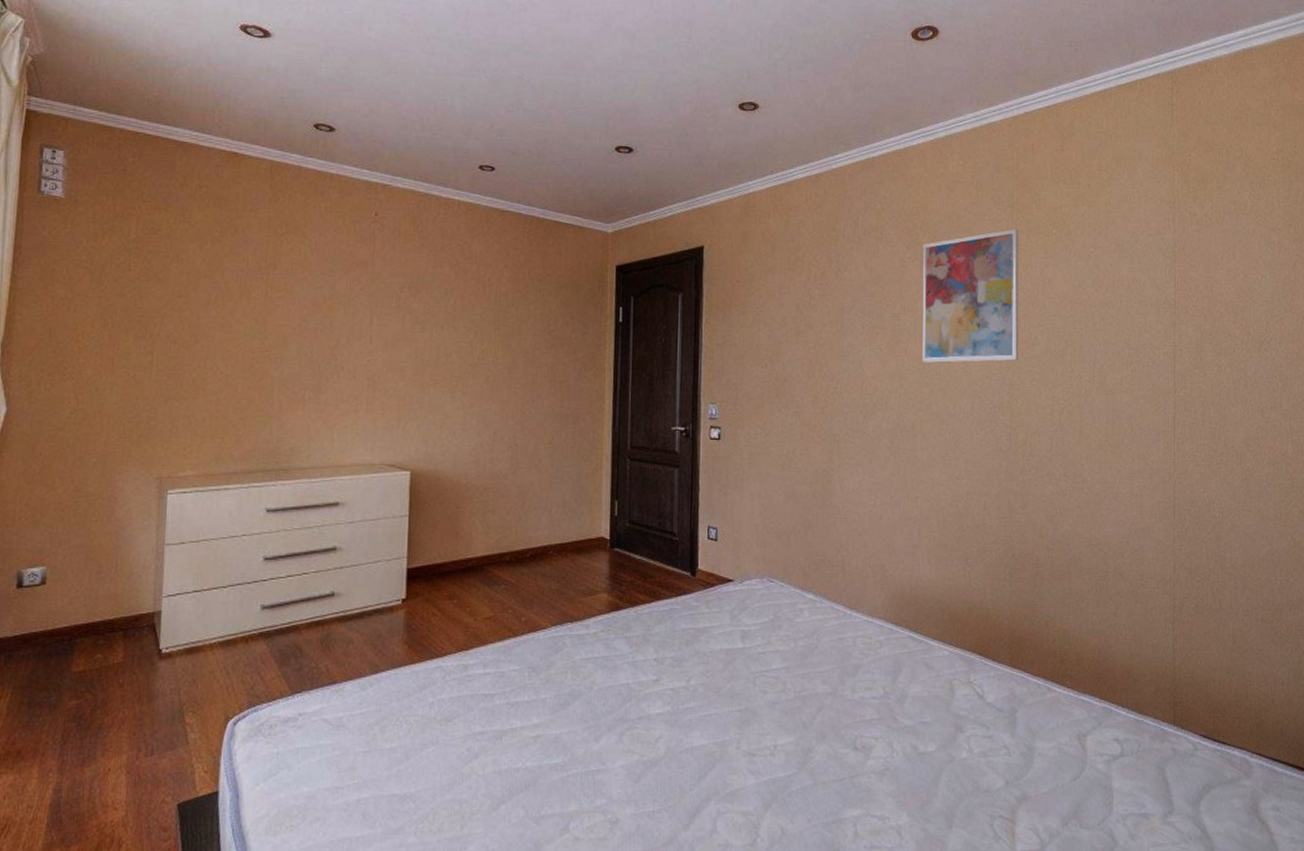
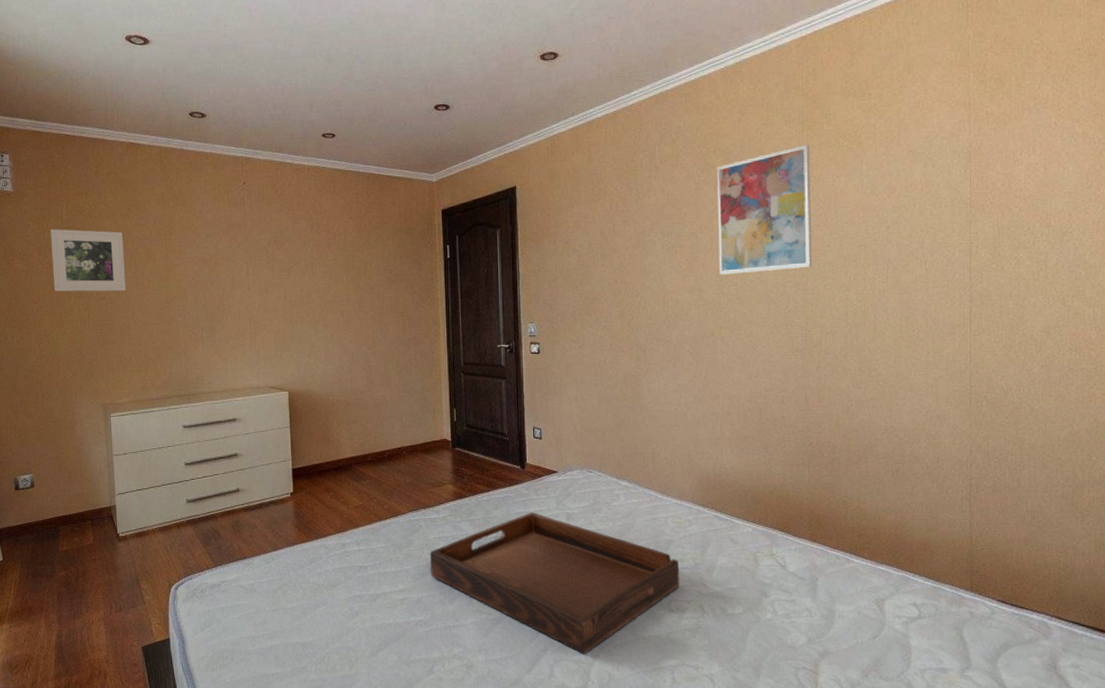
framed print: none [106,249,210,335] -> present [51,229,126,292]
serving tray: none [574,629,868,804] -> present [430,513,680,654]

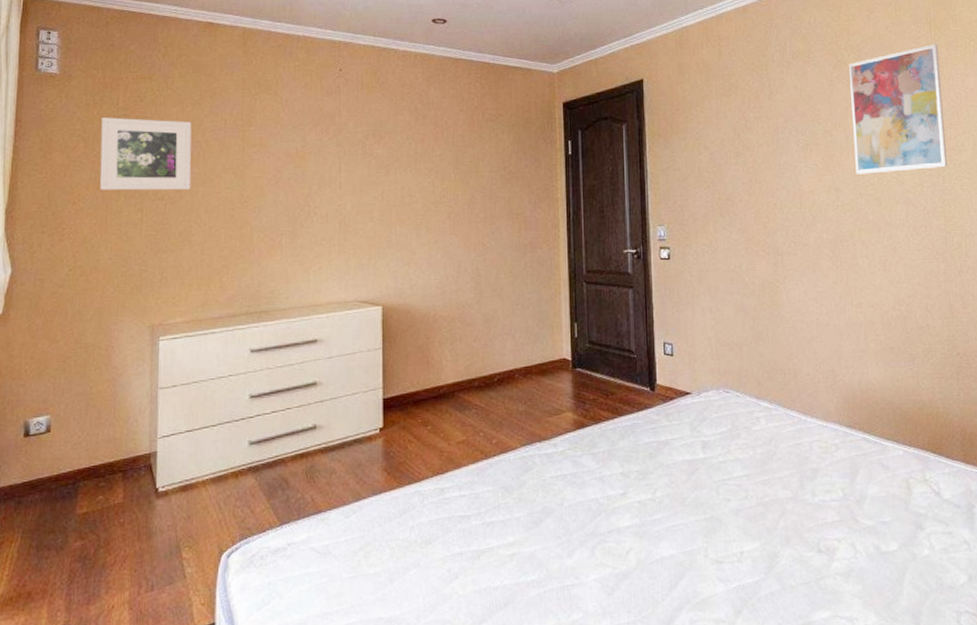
serving tray: present [430,513,680,654] -> none [546,442,829,611]

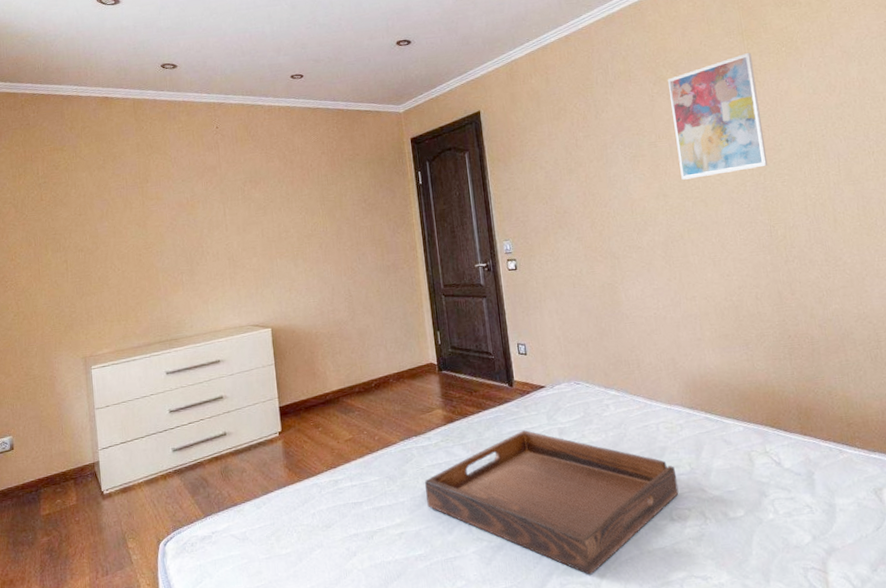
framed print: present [99,117,192,191] -> none [27,183,104,247]
serving tray: none [546,442,829,611] -> present [425,430,679,575]

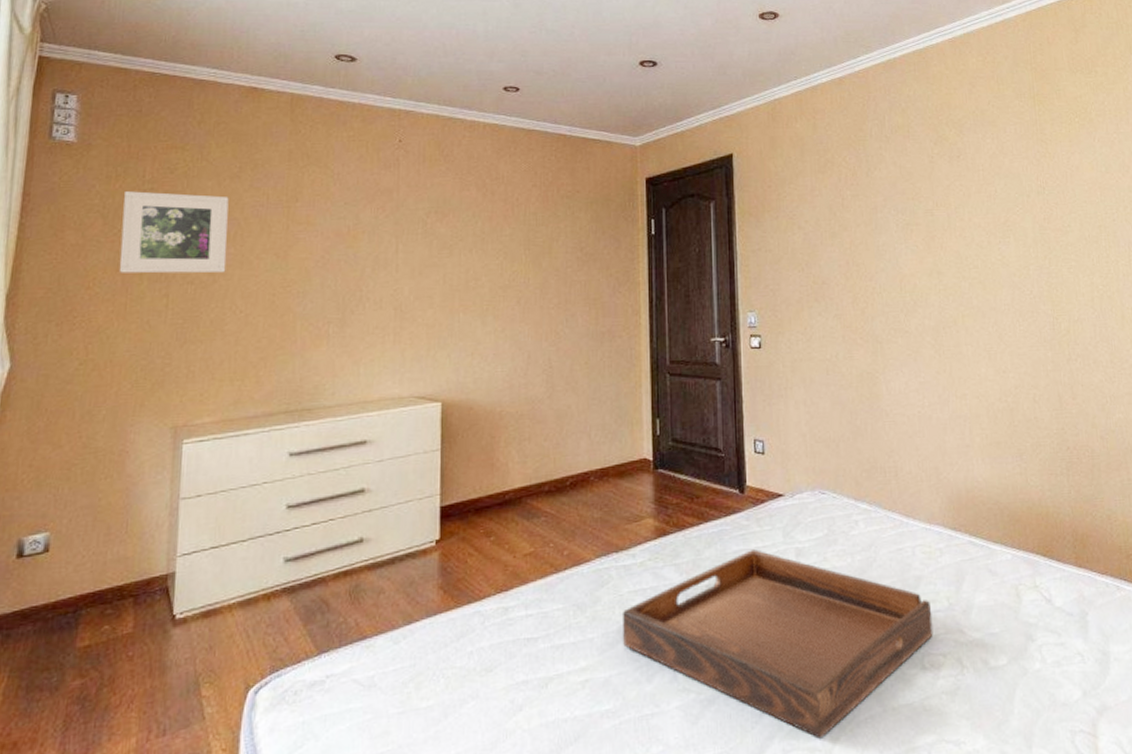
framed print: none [27,183,104,247] -> present [119,191,229,274]
wall art: present [667,52,768,180] -> none [950,119,1054,256]

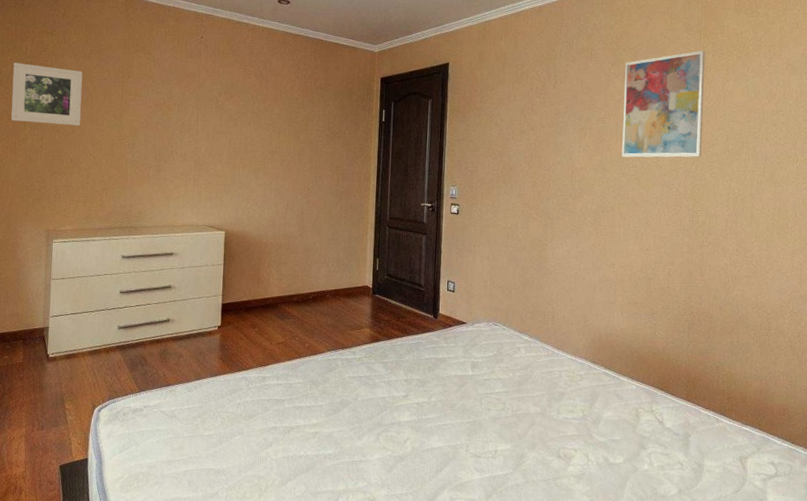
serving tray: present [623,550,933,739] -> none [343,359,570,494]
wall art: none [950,119,1054,256] -> present [621,50,705,158]

